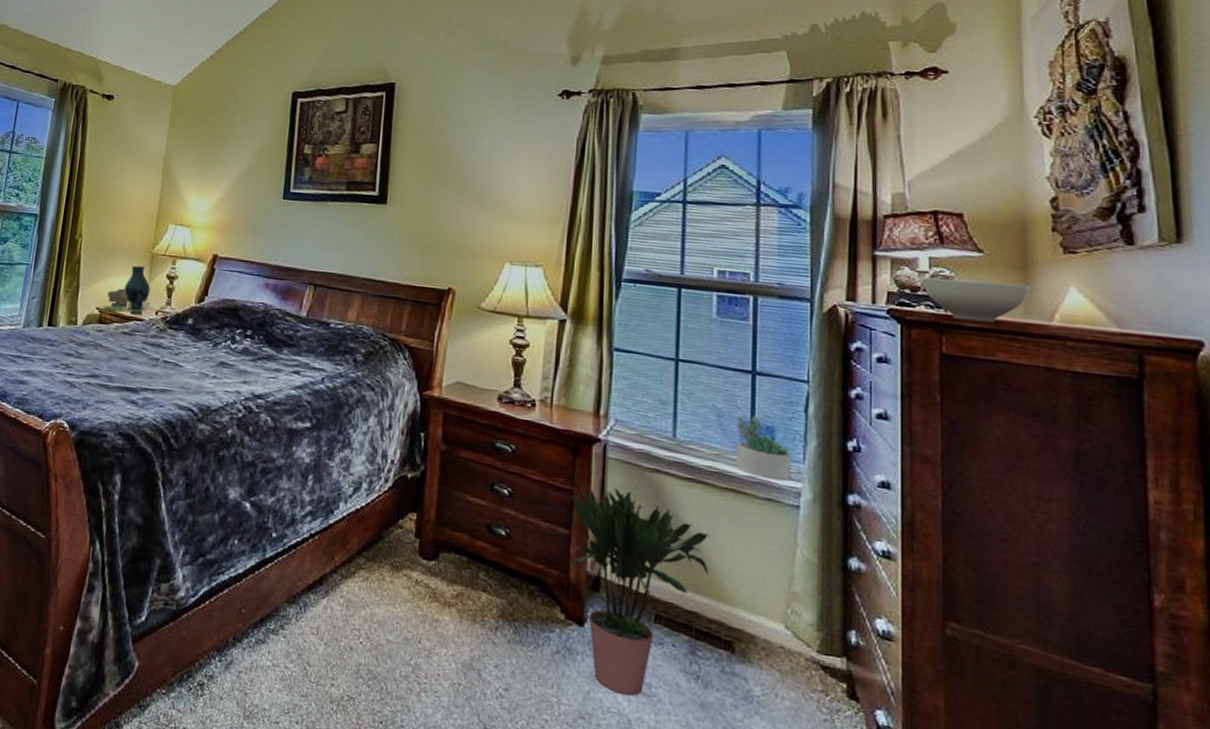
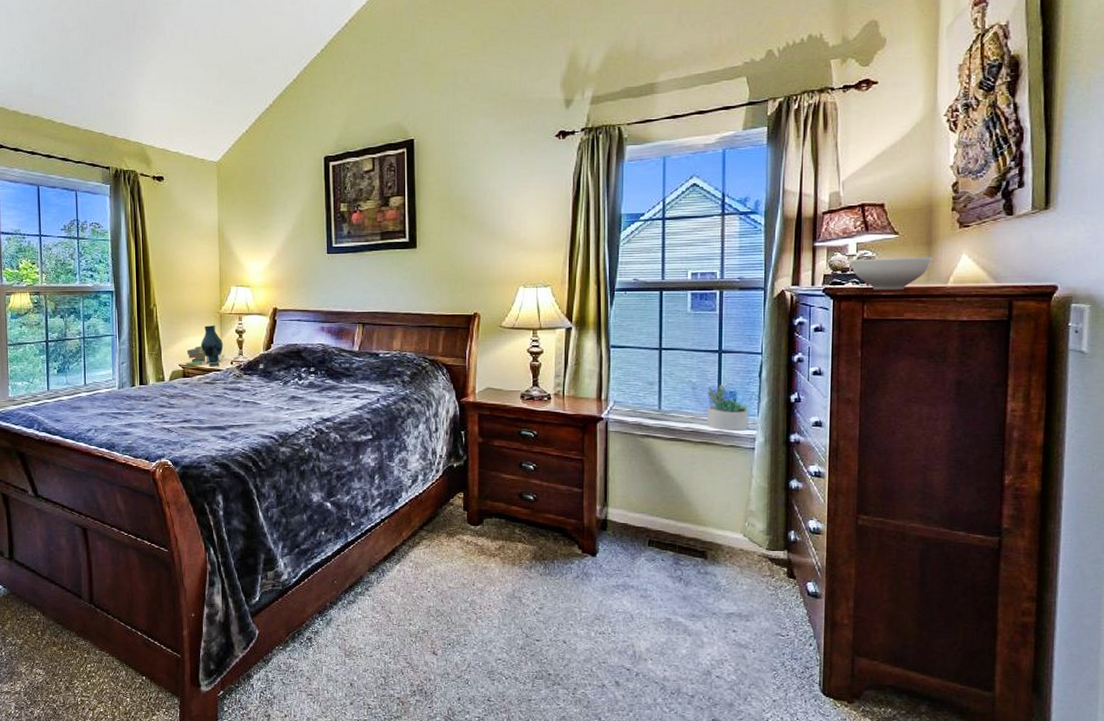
potted plant: present [570,485,711,696] -> none [581,452,689,599]

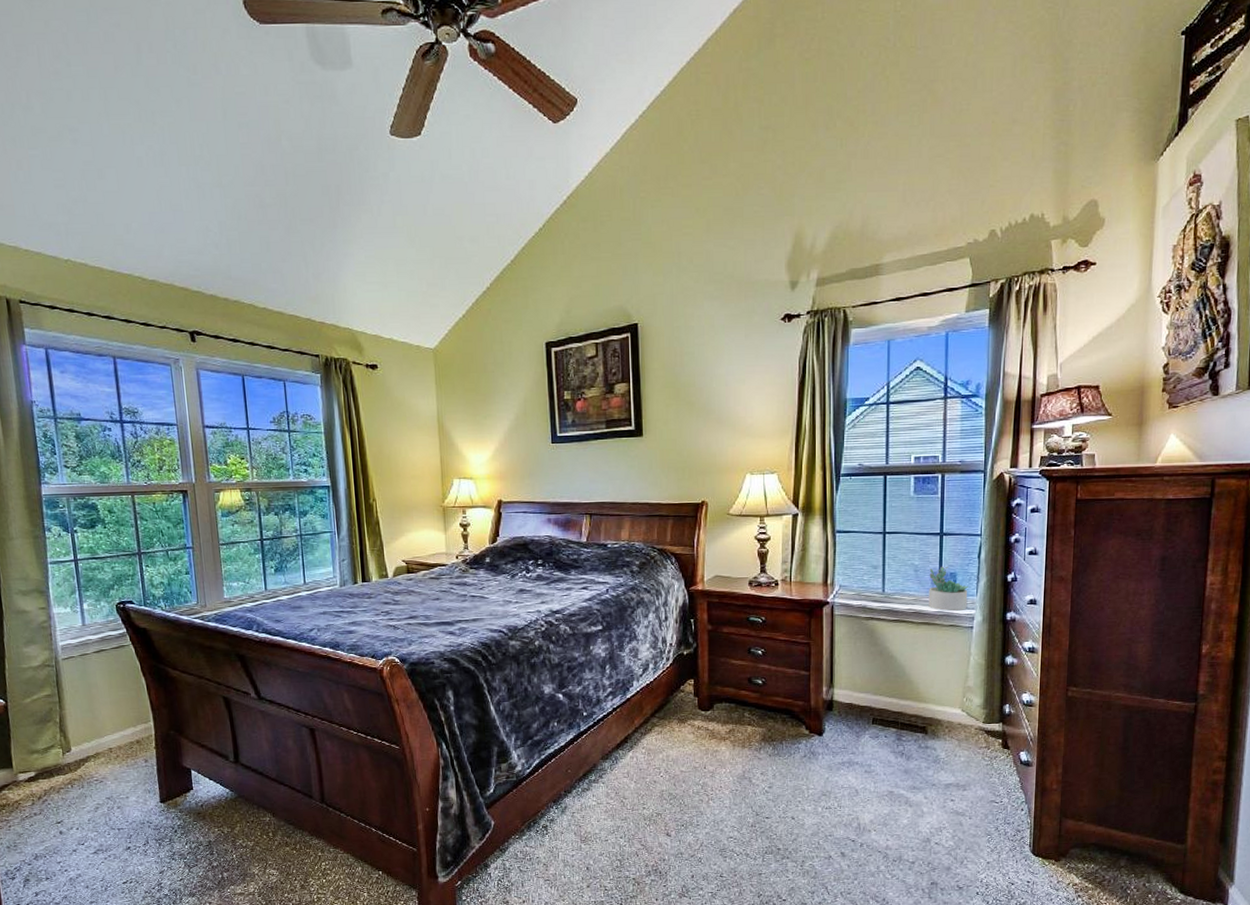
books: present [185,346,225,367] -> none [409,540,450,563]
vase: present [200,325,224,367] -> none [423,519,448,562]
bowl: present [849,256,934,290] -> none [1065,437,1145,471]

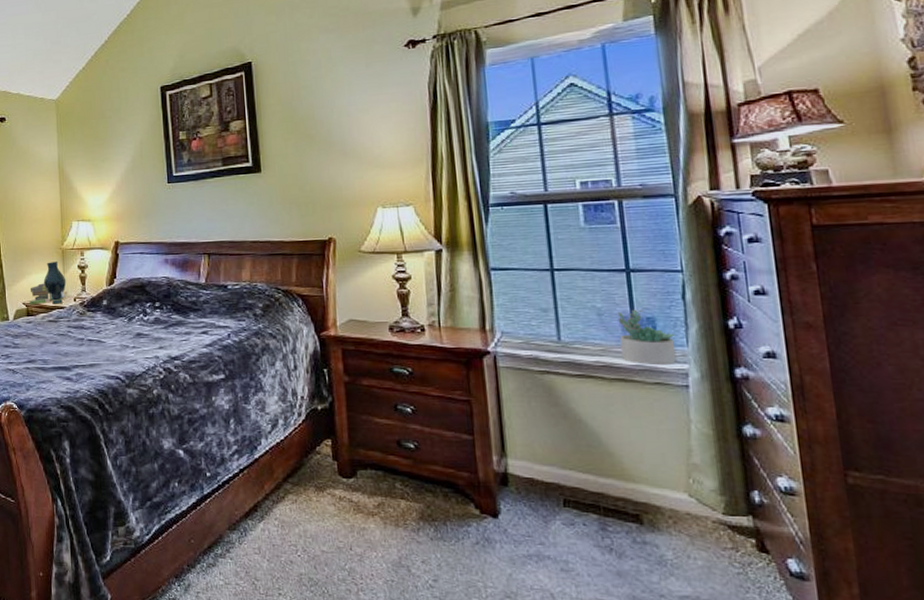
books: none [409,540,450,563] -> present [29,283,68,305]
vase: none [423,519,448,562] -> present [43,262,67,305]

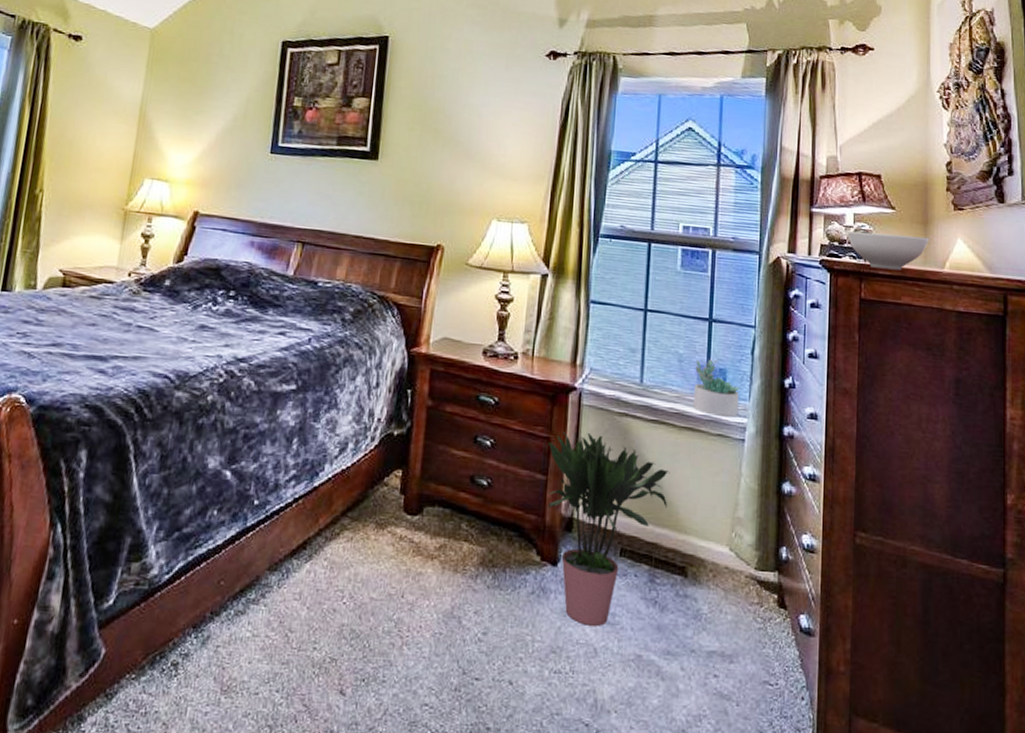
books: present [29,283,68,305] -> none [68,248,123,275]
vase: present [43,262,67,305] -> none [91,223,124,278]
potted plant: none [469,392,608,573] -> present [547,432,670,626]
bowl: none [782,146,899,190] -> present [847,230,930,270]

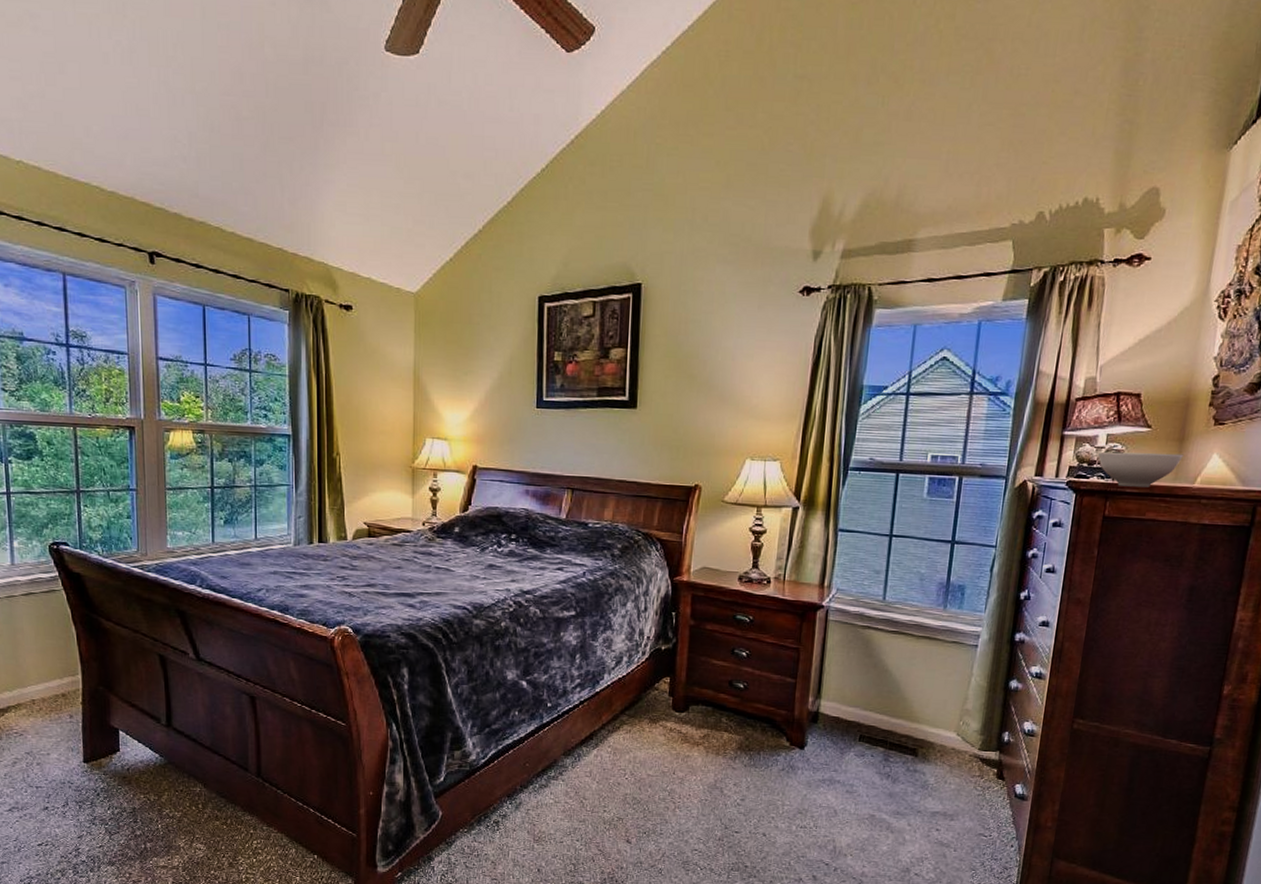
potted plant: present [547,432,670,626] -> none [797,643,907,794]
succulent plant: present [693,359,741,419] -> none [931,577,978,628]

